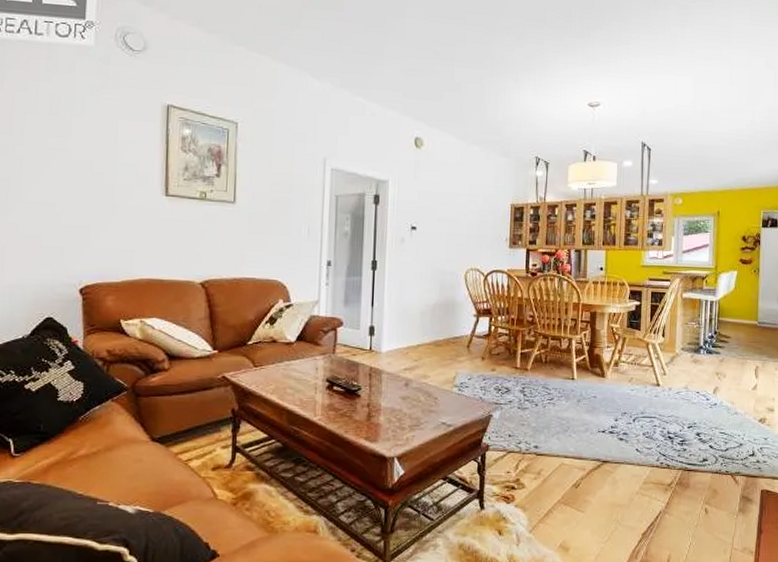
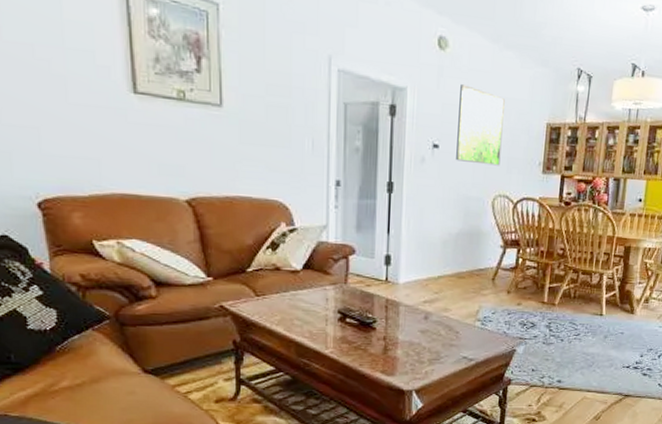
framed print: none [432,175,473,243] -> present [456,84,505,166]

